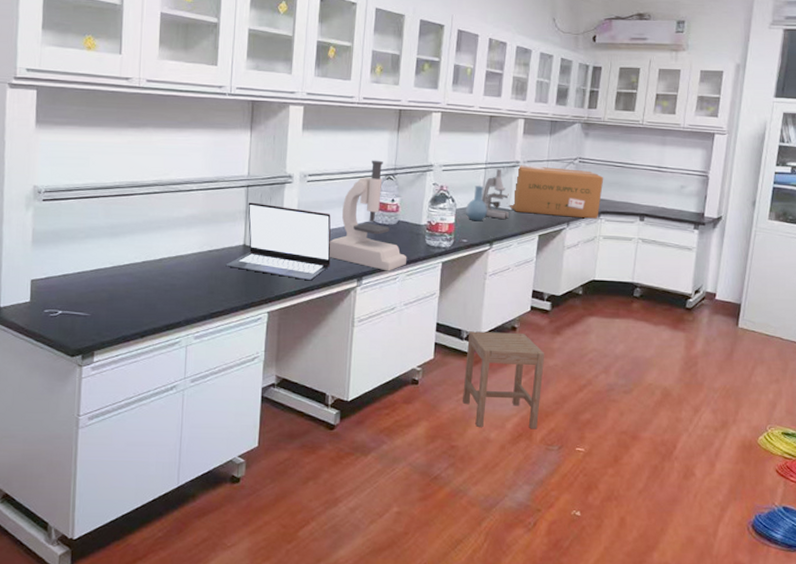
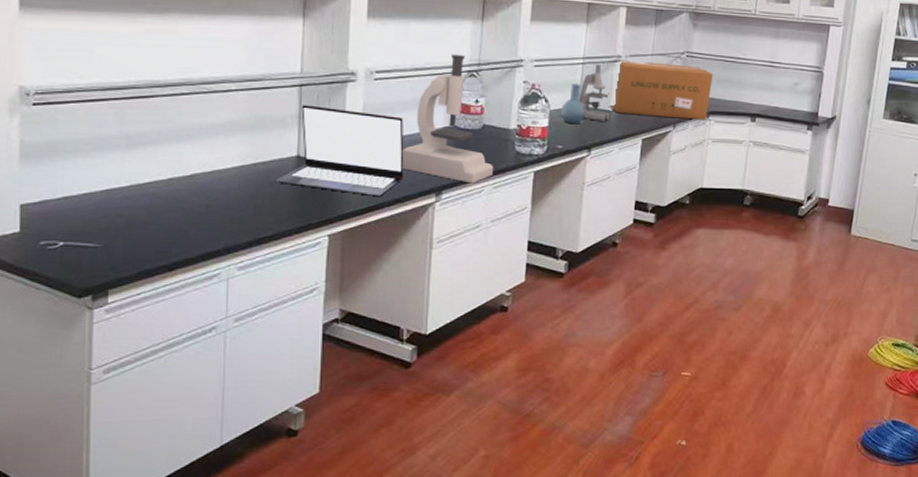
stool: present [463,331,545,429] -> none [558,249,649,356]

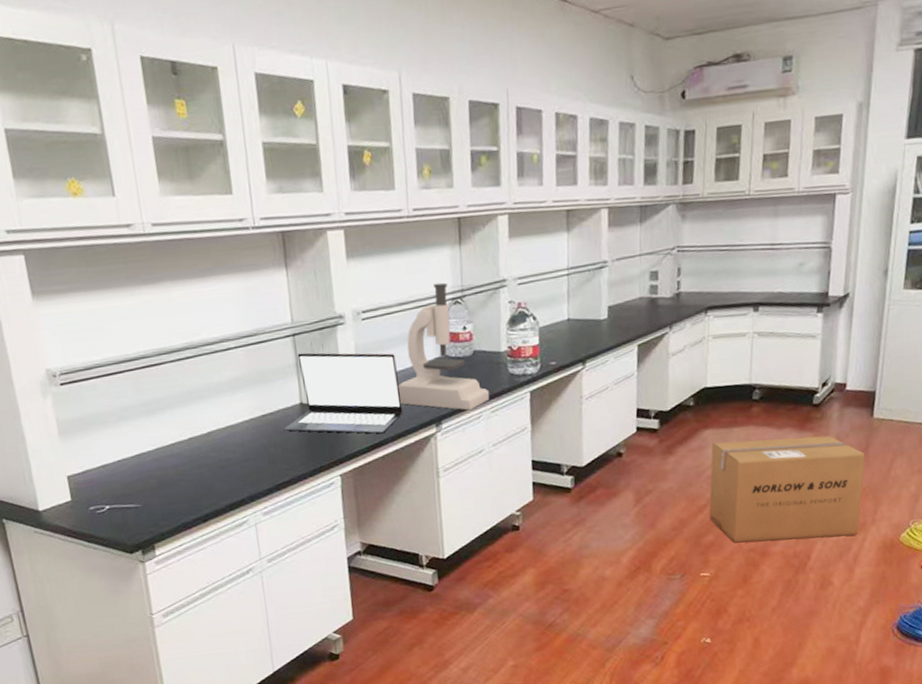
flask: present [560,84,586,125] -> none [549,296,577,339]
microscope: present [578,64,609,122] -> none [567,273,601,333]
box: present [607,59,713,120] -> none [597,260,709,322]
box: none [695,243,842,347] -> present [709,435,865,543]

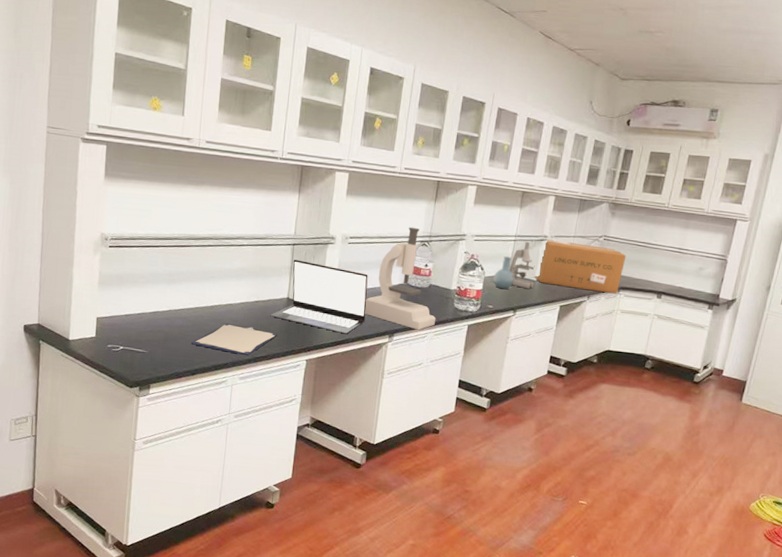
notepad: none [193,448,299,486] -> present [191,323,278,356]
flask: none [549,296,577,339] -> present [492,256,515,290]
microscope: none [567,273,601,333] -> present [509,242,534,290]
box: none [597,260,709,322] -> present [532,238,627,294]
box: present [709,435,865,543] -> none [594,396,731,496]

